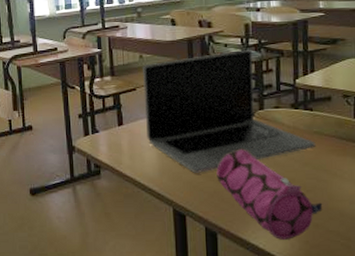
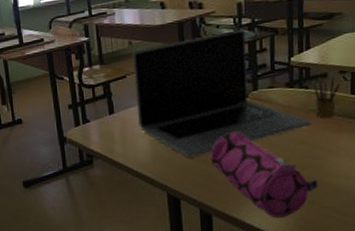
pencil box: none [316,98,344,140] -> present [312,75,341,118]

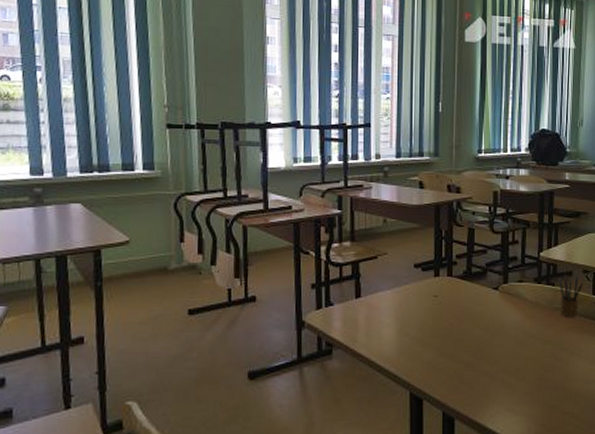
laptop: present [131,29,311,157] -> none [385,218,556,352]
pencil case: present [210,131,318,218] -> none [457,326,560,423]

